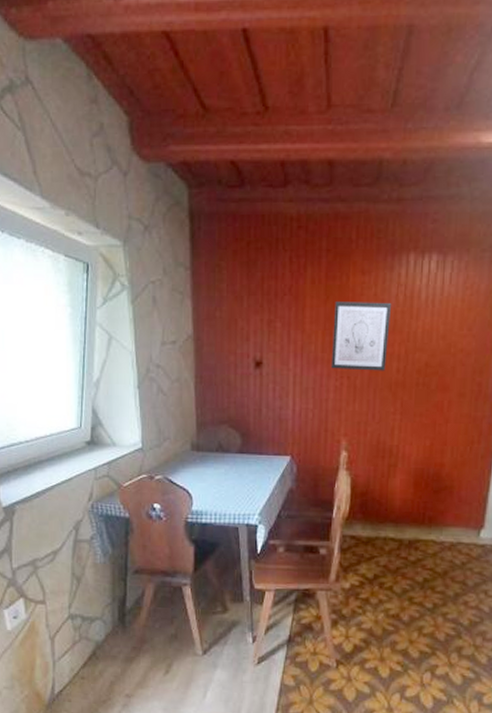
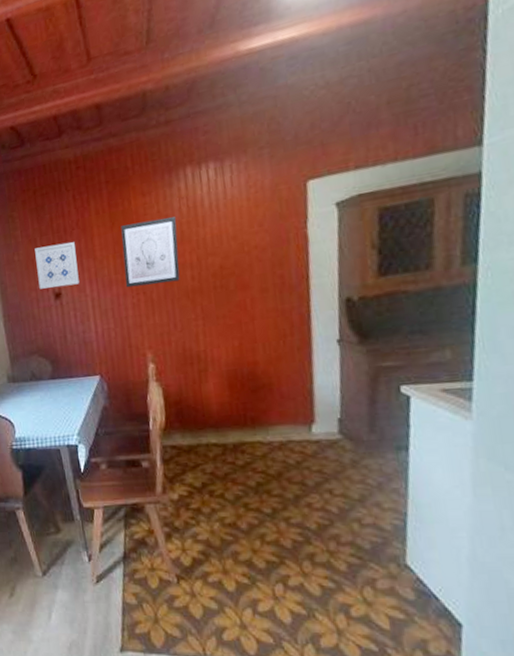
wall art: none [239,307,284,356] -> present [35,242,80,289]

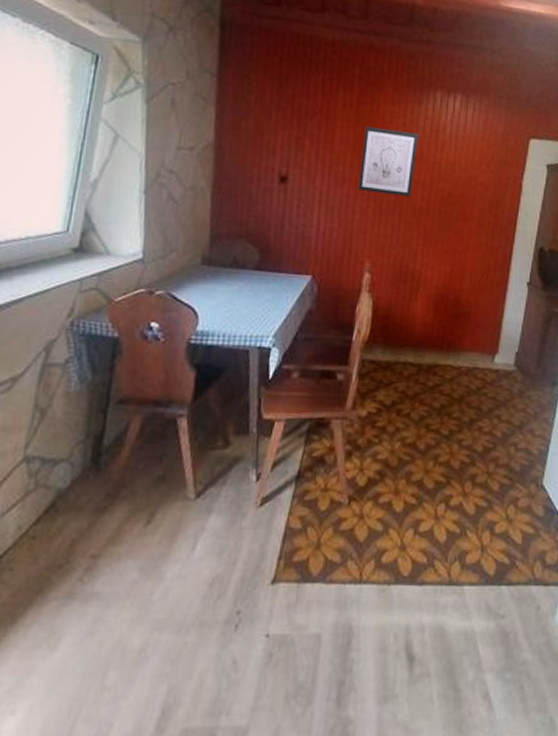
wall art: present [35,242,80,289] -> none [264,121,314,173]

